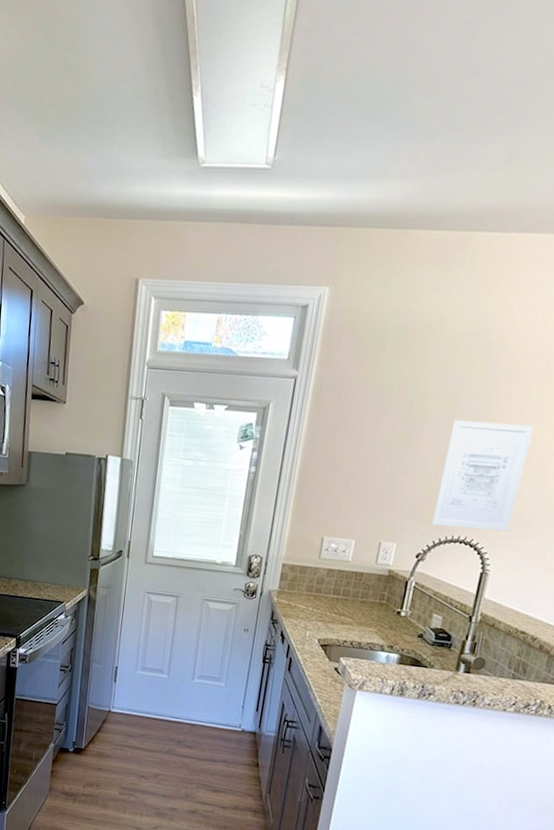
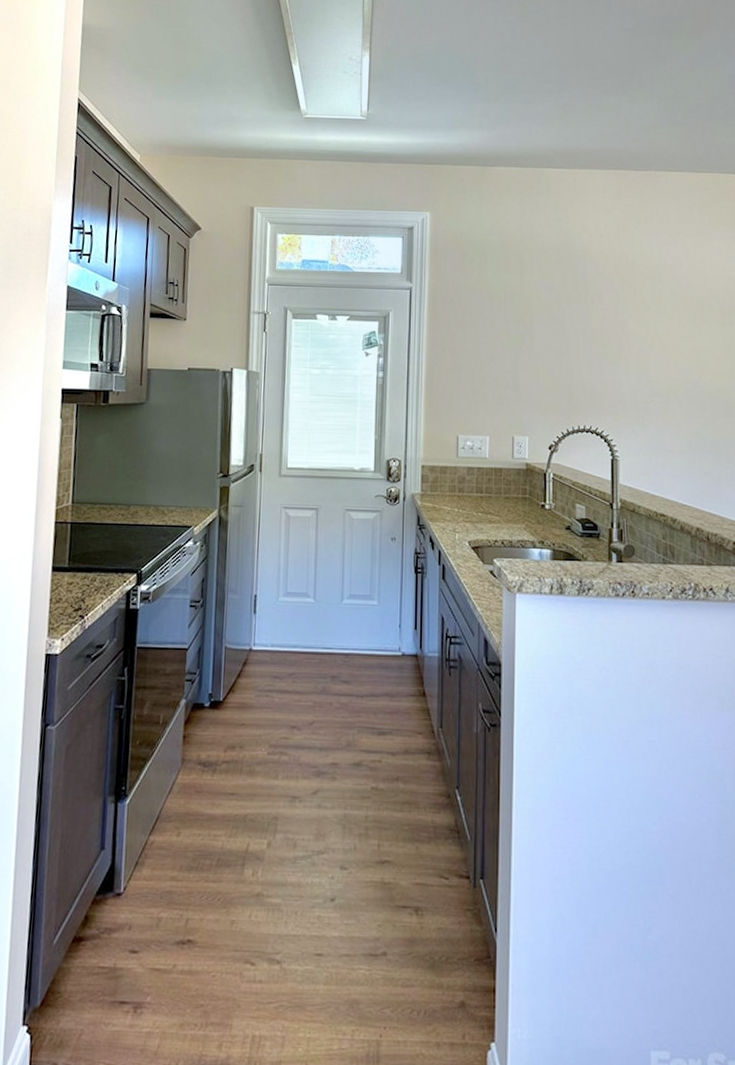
wall art: present [431,420,534,532] -> none [556,321,629,418]

